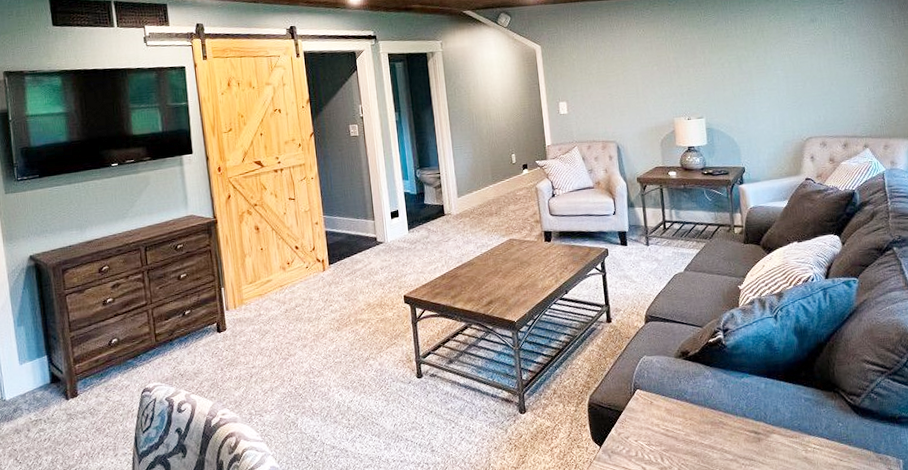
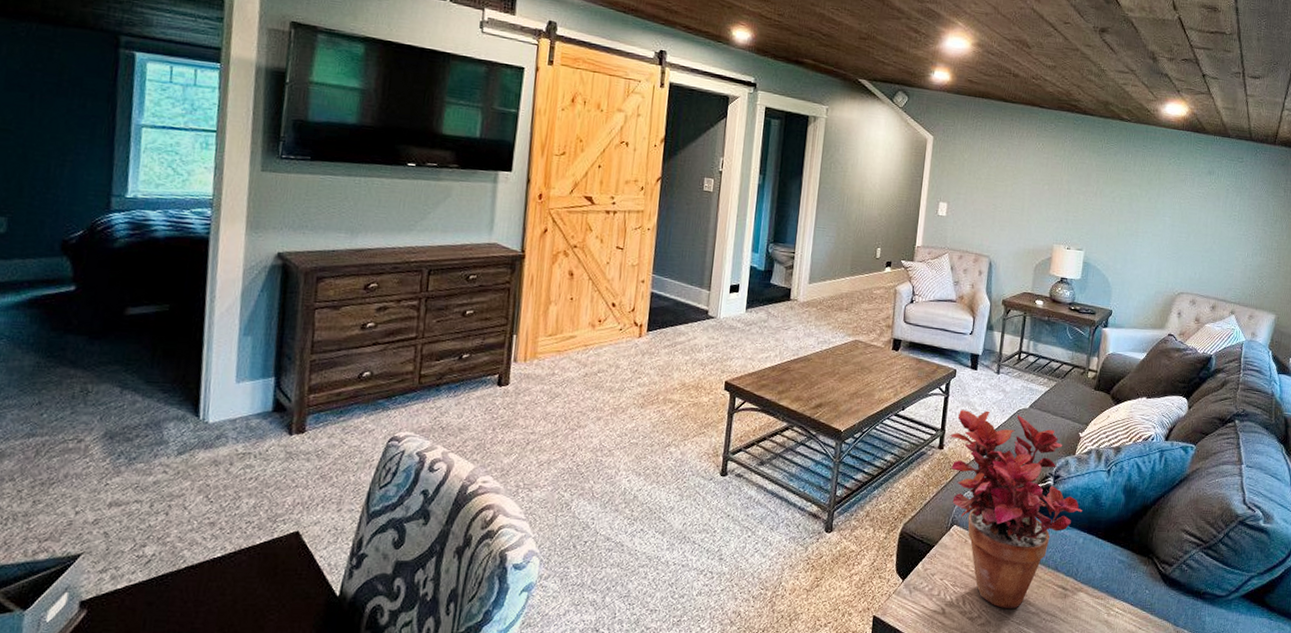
potted plant: none [616,279,758,459] -> present [951,410,1082,609]

